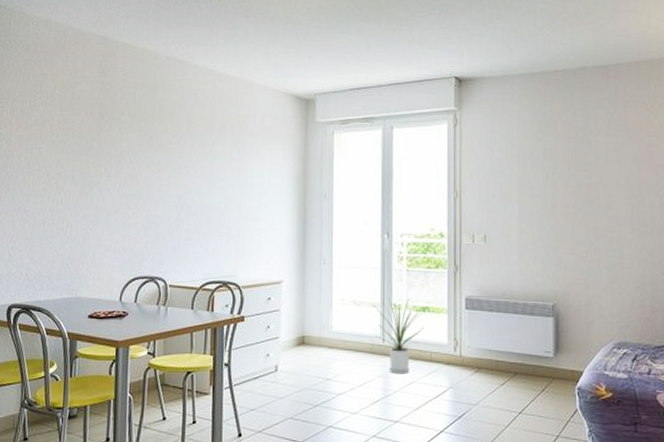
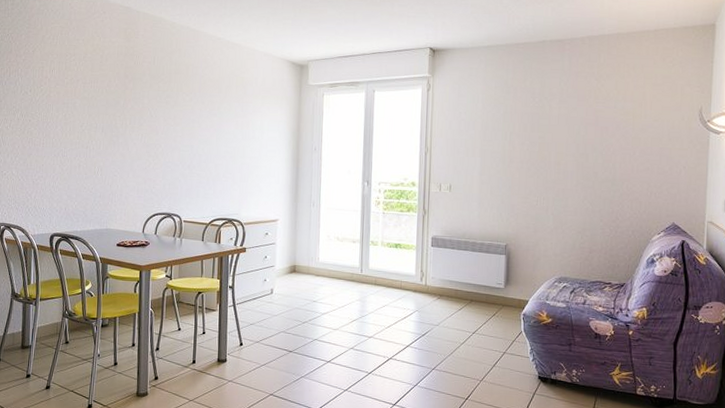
house plant: present [375,298,424,374] -> none [355,236,396,299]

